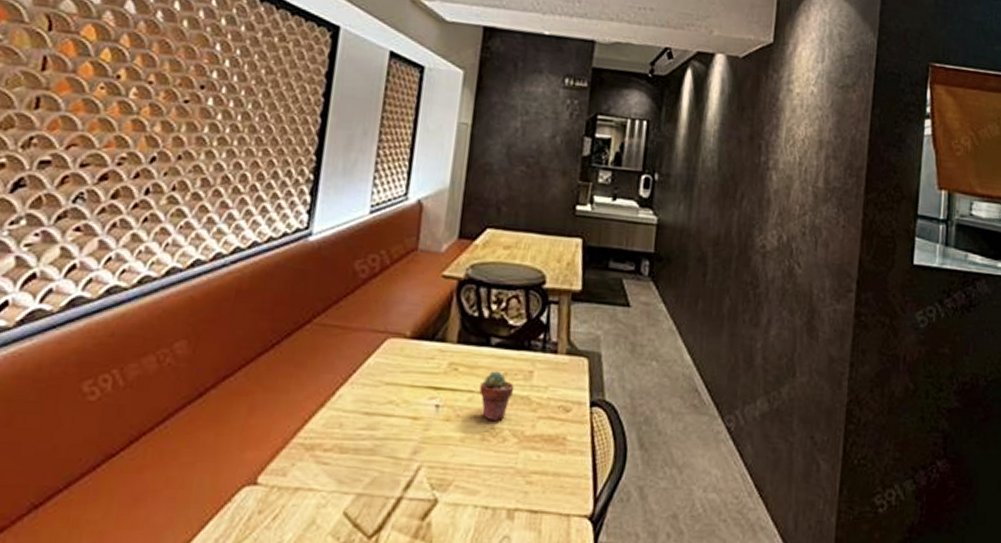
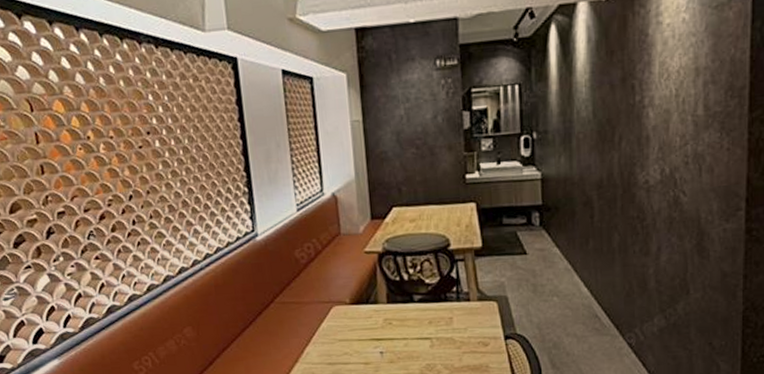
potted succulent: present [479,371,515,422] -> none [412,321,440,360]

